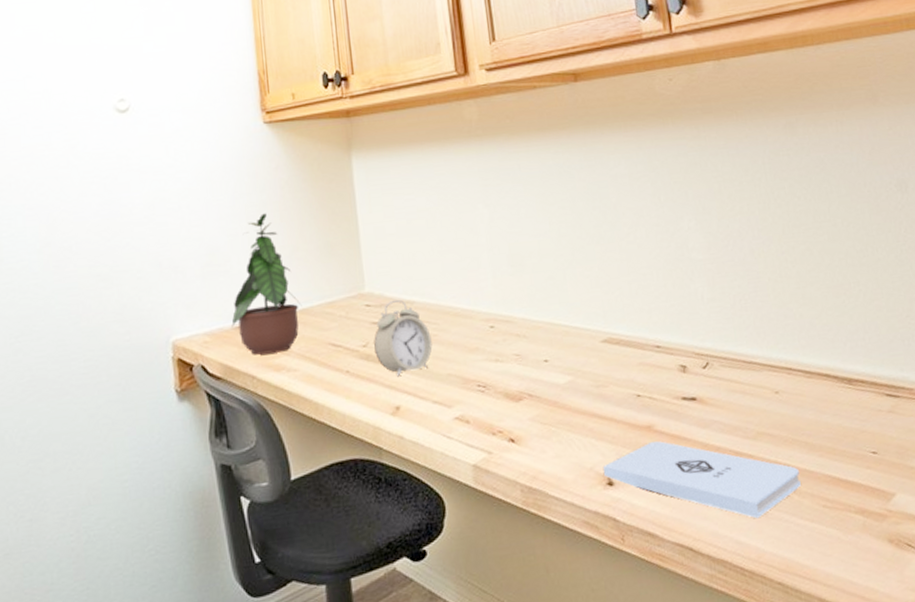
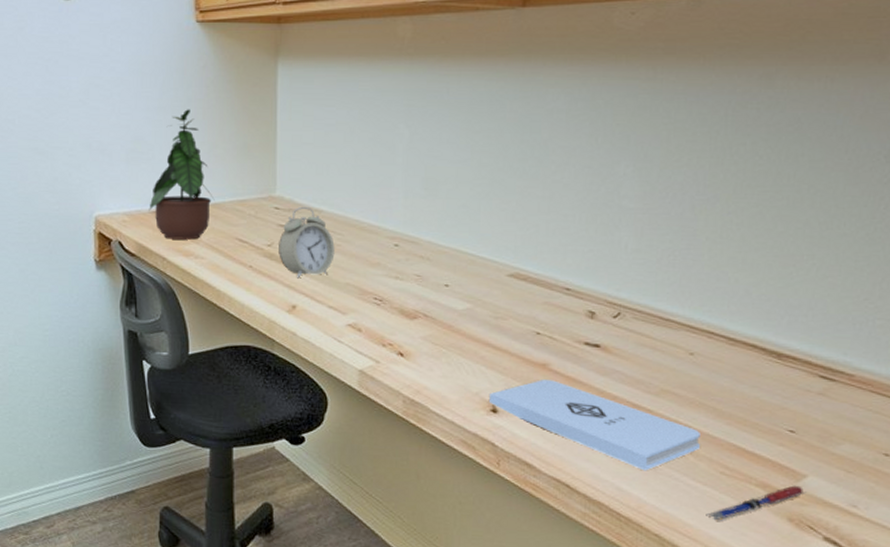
pen: none [819,505,898,558] -> present [706,485,807,522]

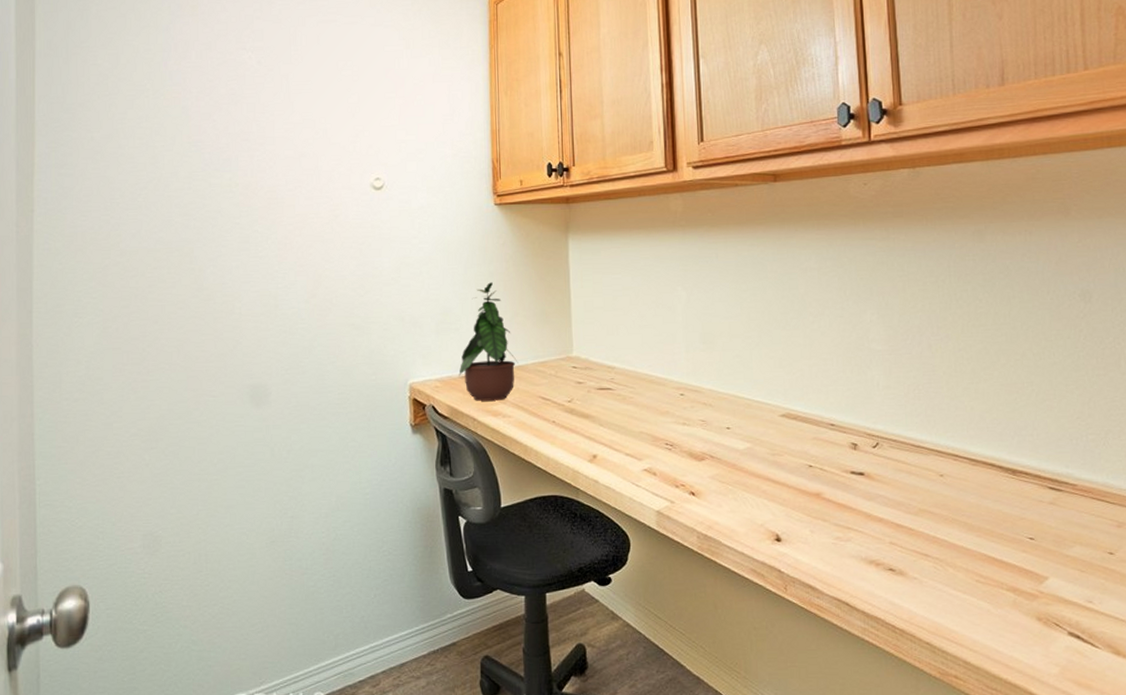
alarm clock: present [279,206,335,279] -> none [578,364,628,430]
notepad: present [490,380,700,471] -> none [773,508,957,585]
pen: present [706,485,807,522] -> none [968,587,1050,627]

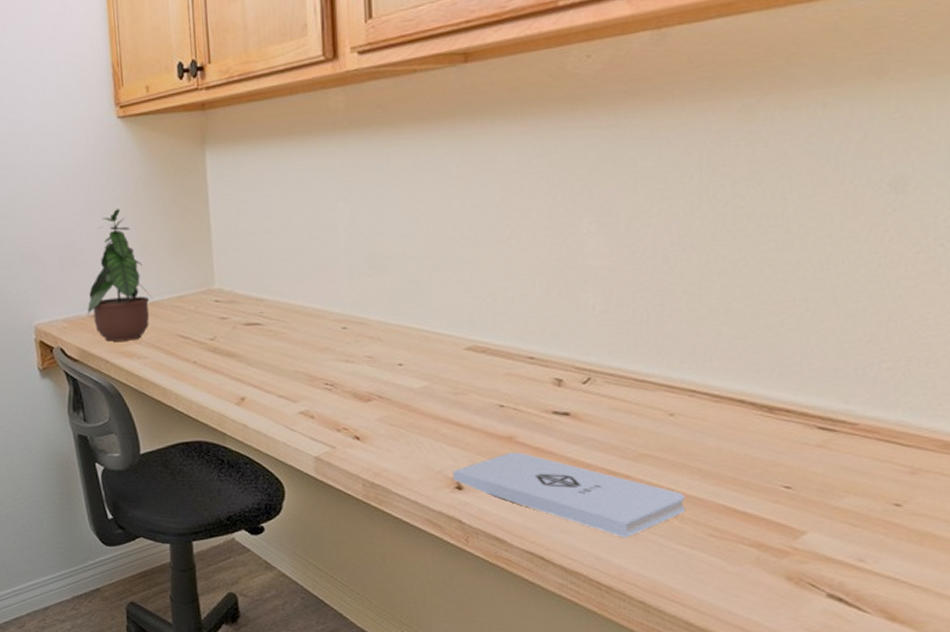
notepad: none [773,508,957,585] -> present [453,452,685,538]

